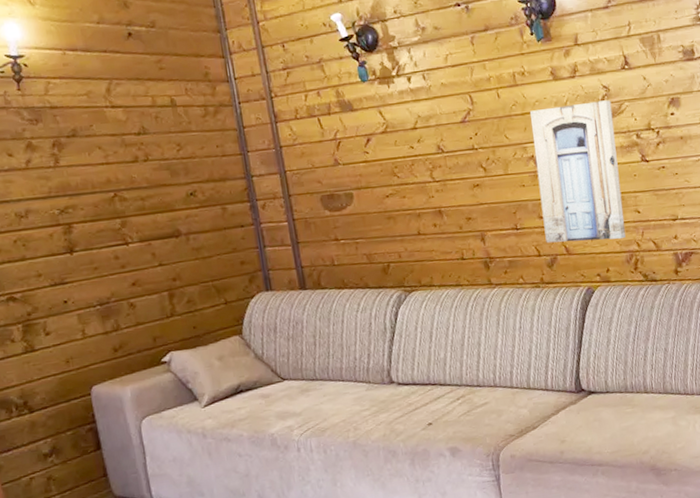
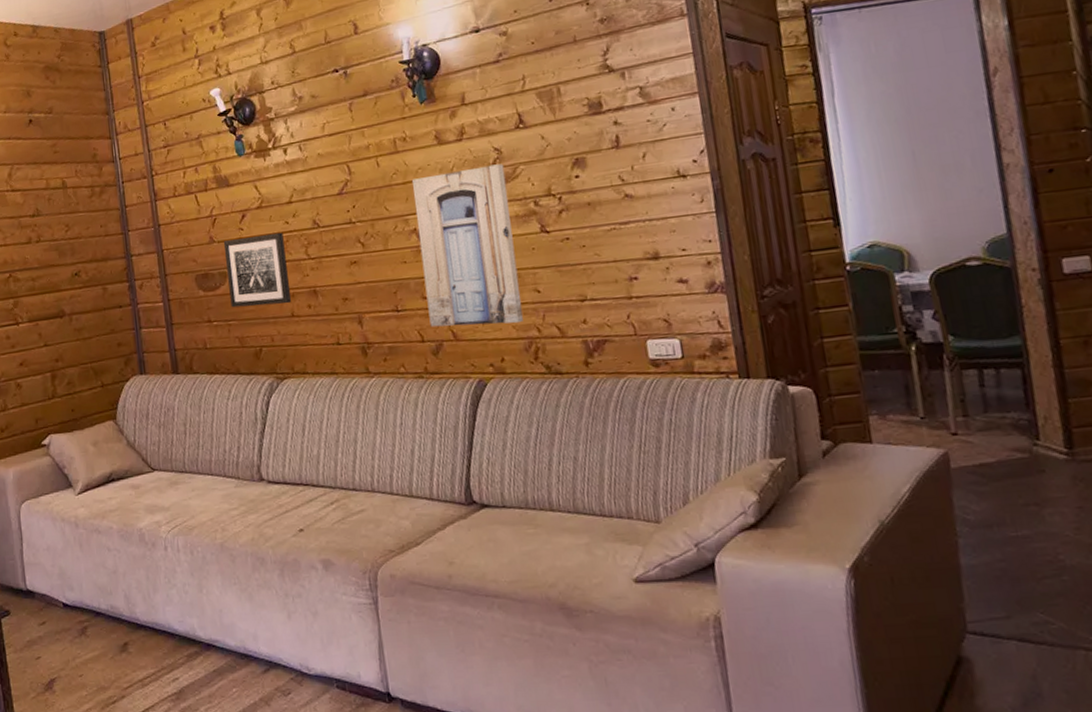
wall art: none [348,156,418,227] -> present [223,232,292,308]

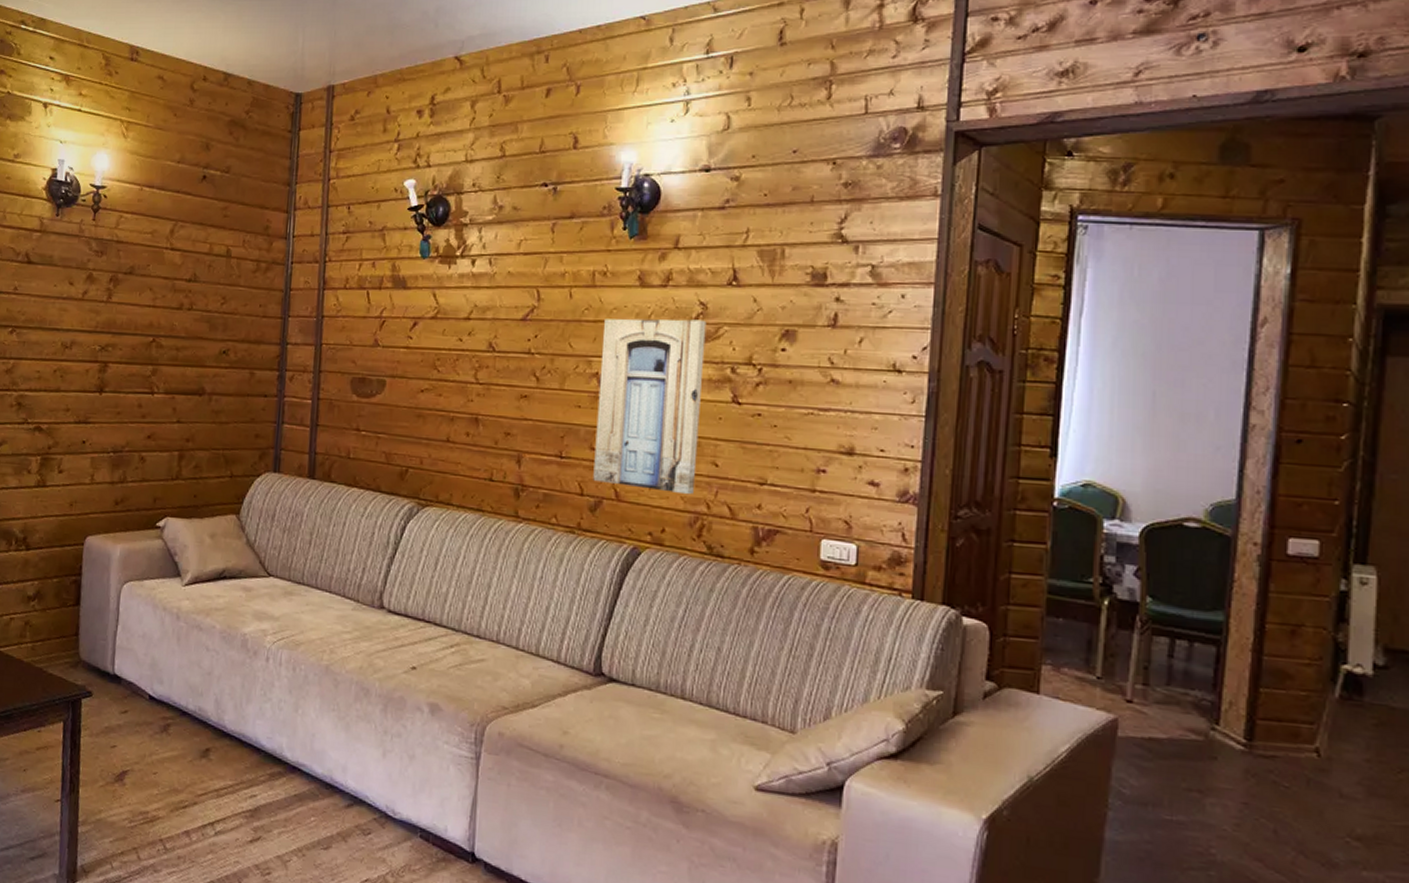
wall art: present [223,232,292,308] -> none [384,347,454,427]

